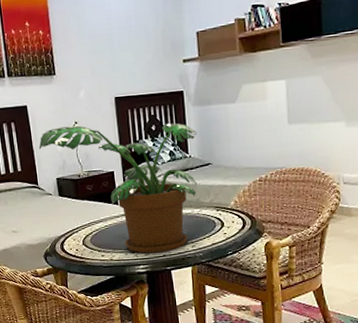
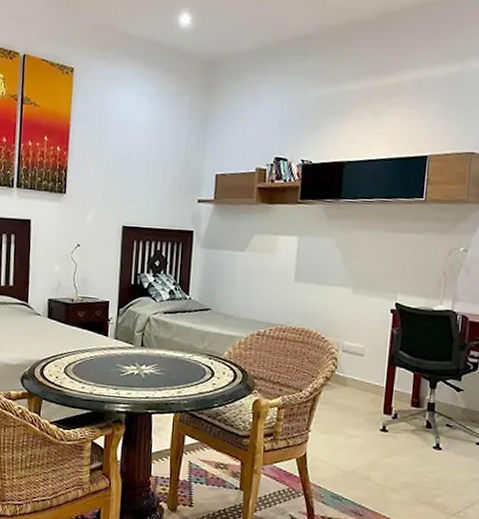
potted plant: present [38,122,198,254] -> none [35,247,201,394]

